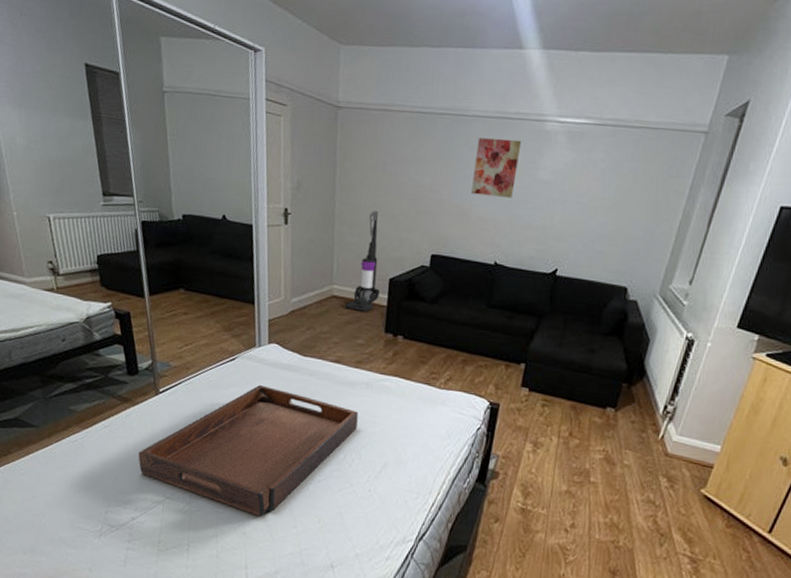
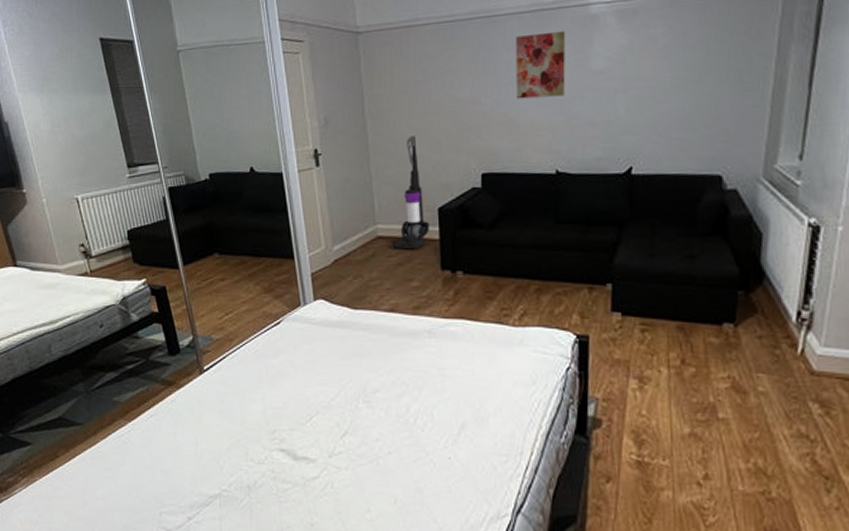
serving tray: present [138,384,359,517] -> none [188,348,425,502]

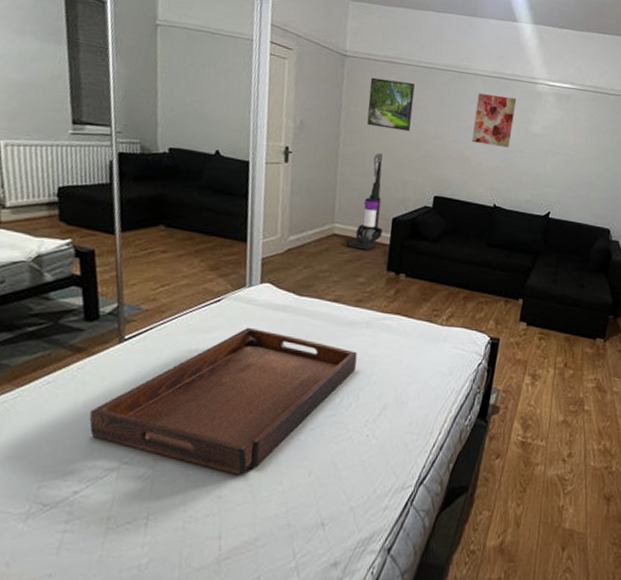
serving tray: none [188,348,425,502] -> present [89,327,358,475]
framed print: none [389,45,441,107] -> present [366,77,415,132]

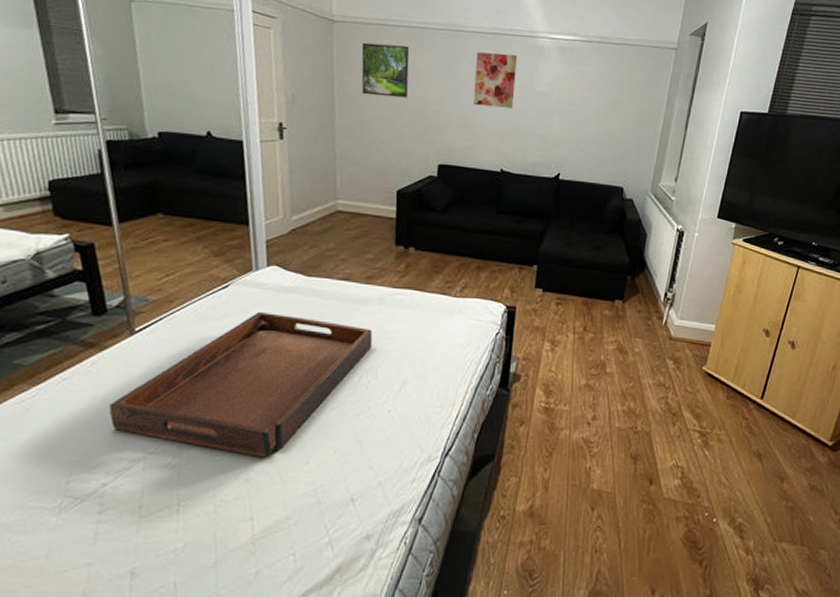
vacuum cleaner: present [345,153,383,250] -> none [350,123,388,225]

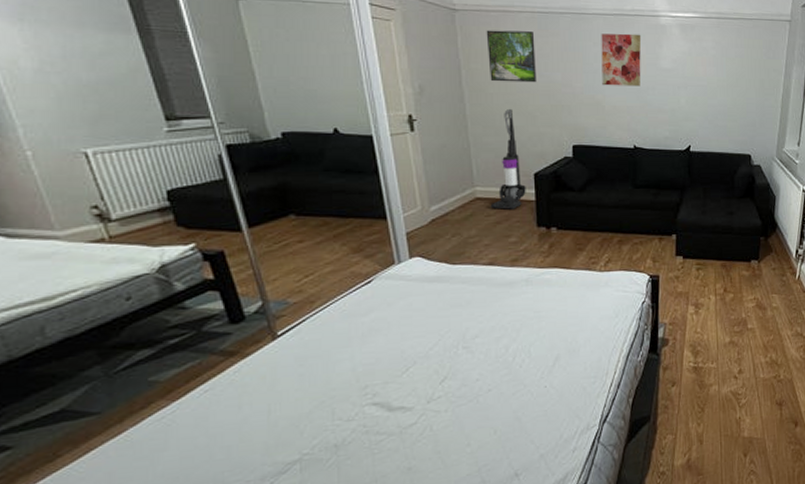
serving tray: present [109,311,373,458] -> none [258,303,522,446]
vacuum cleaner: none [350,123,388,225] -> present [490,109,526,209]

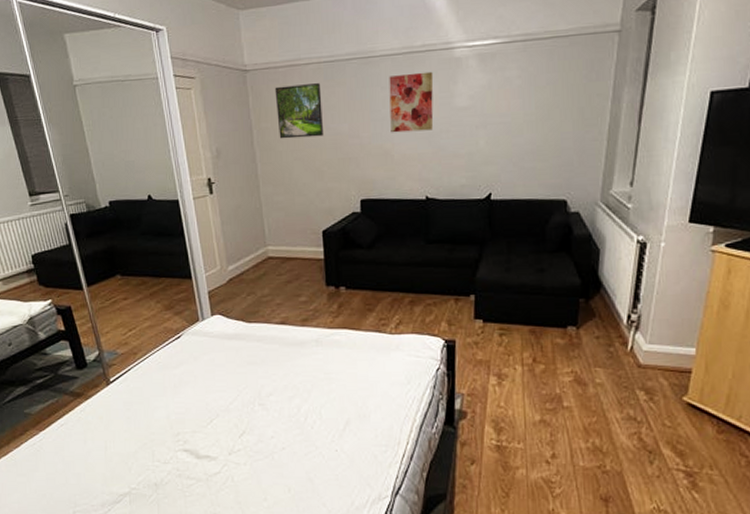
vacuum cleaner: present [490,109,526,209] -> none [281,166,315,268]

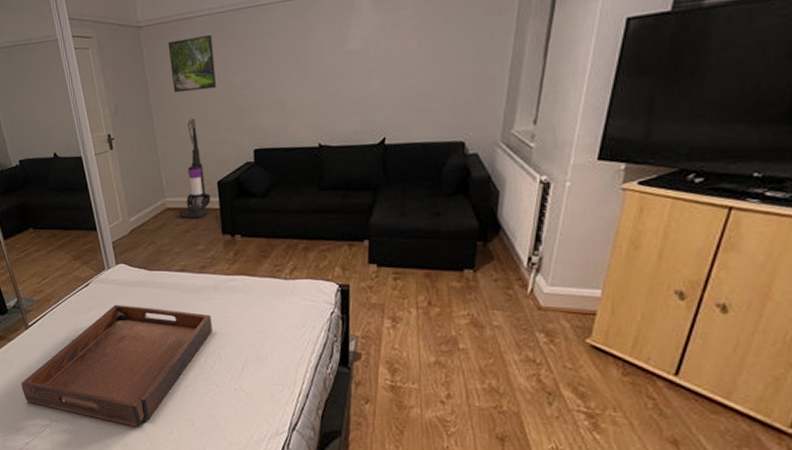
serving tray: none [98,358,313,494] -> present [21,304,212,427]
vacuum cleaner: none [281,166,315,268] -> present [179,119,211,218]
wall art: present [389,71,434,133] -> none [280,16,326,82]

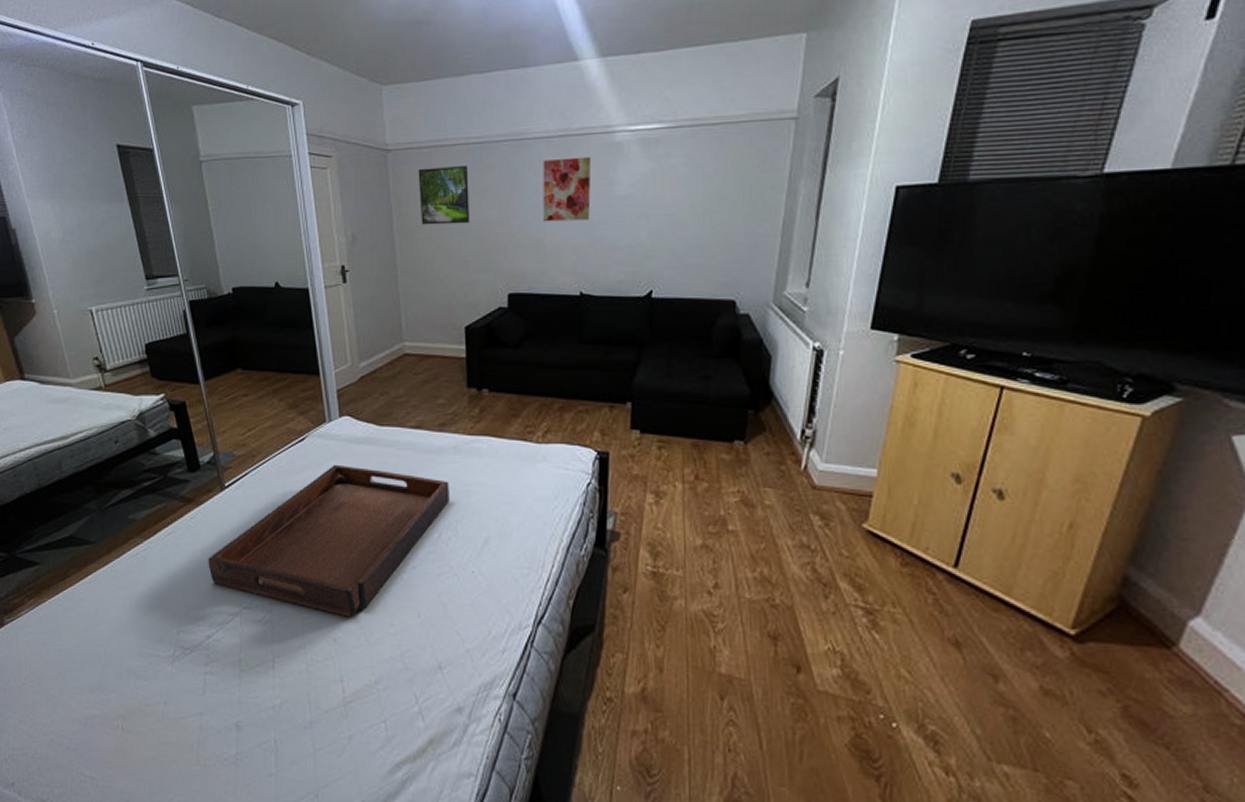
vacuum cleaner: present [179,119,211,218] -> none [418,255,456,367]
wall art: none [280,16,326,82] -> present [543,156,592,222]

